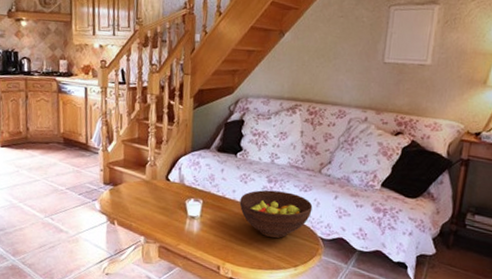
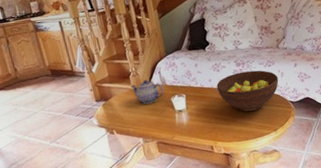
teapot: none [145,172,181,201] -> present [131,79,164,104]

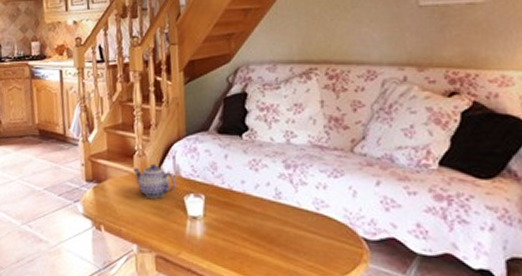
fruit bowl: present [216,70,279,112] -> none [251,178,348,242]

